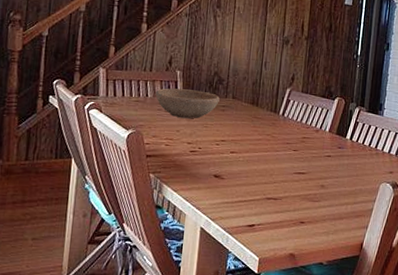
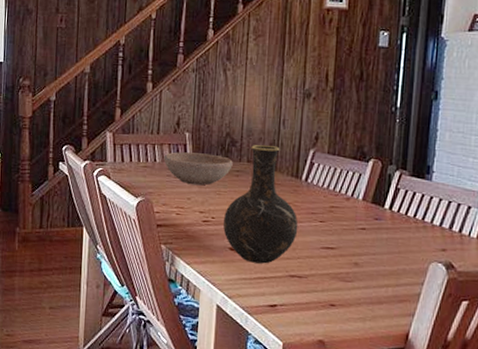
vase: none [208,83,275,189] -> present [223,145,298,264]

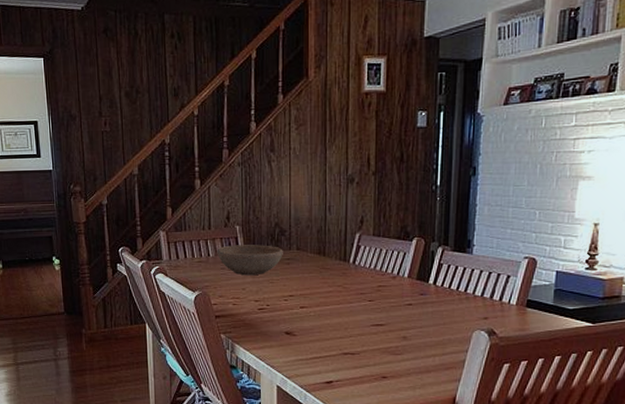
vase: present [223,145,298,264] -> none [277,232,349,344]

